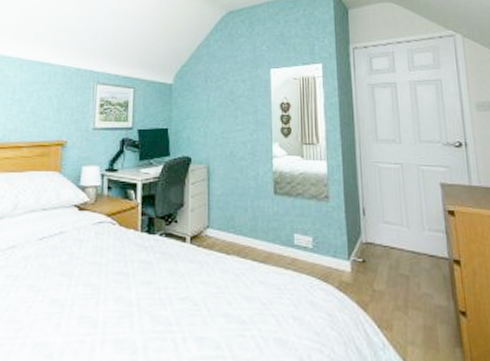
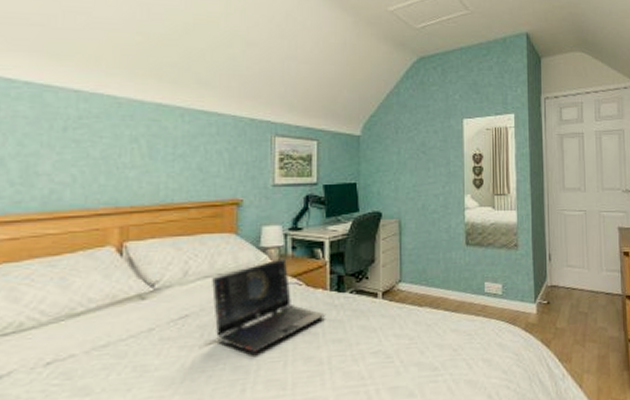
laptop computer: none [36,197,137,288] -> present [212,258,326,353]

